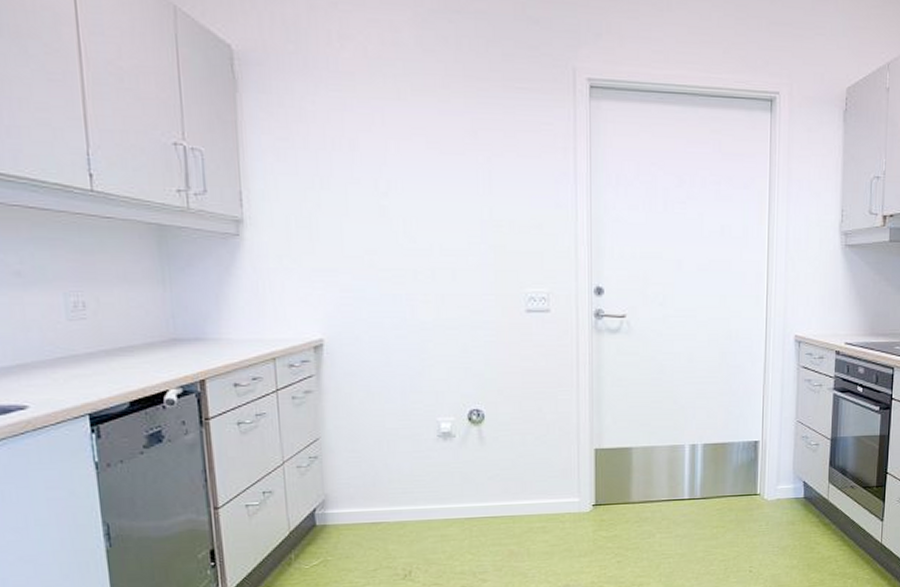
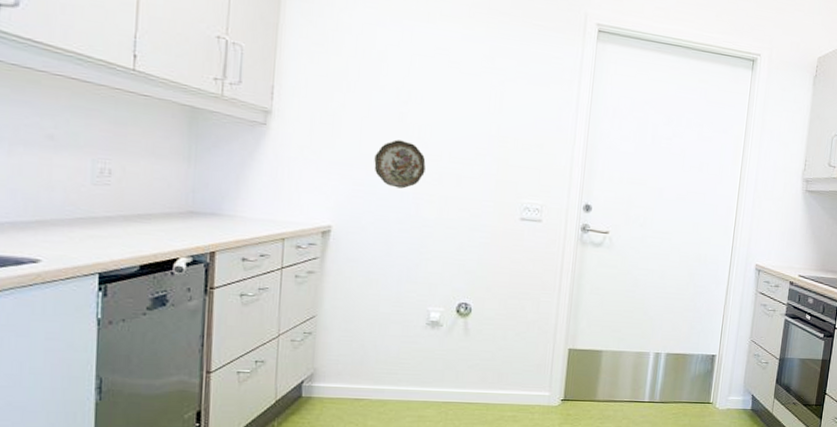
decorative plate: none [359,237,416,290] -> present [374,139,426,189]

